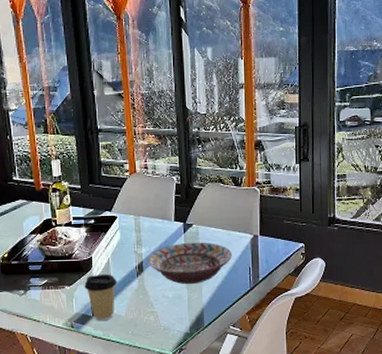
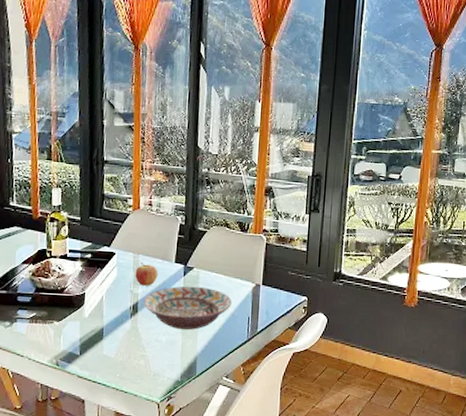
coffee cup: present [84,274,117,322] -> none [74,311,110,362]
fruit: none [137,224,159,246] -> present [135,262,158,286]

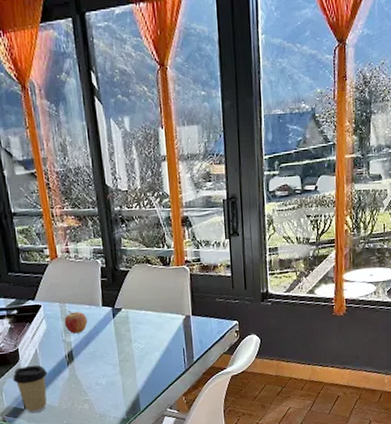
coffee cup: none [74,311,110,362] -> present [13,365,48,414]
decorative bowl: present [143,286,232,330] -> none [77,326,165,370]

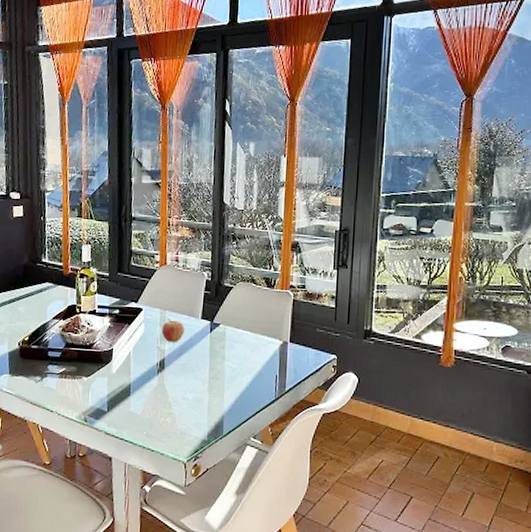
coffee cup: present [13,365,48,414] -> none [102,367,137,418]

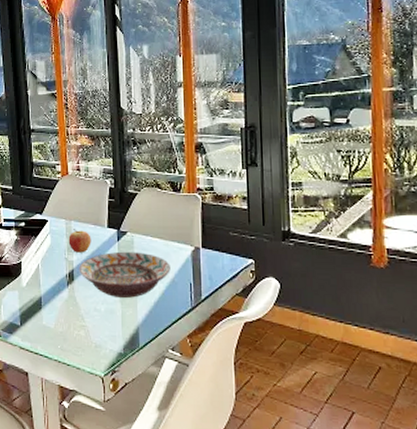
decorative bowl: none [170,342,259,388] -> present [79,251,171,298]

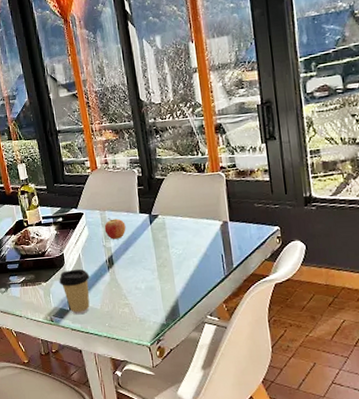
coffee cup: none [13,280,47,332] -> present [59,269,90,315]
decorative bowl: present [79,251,171,298] -> none [117,232,202,275]

